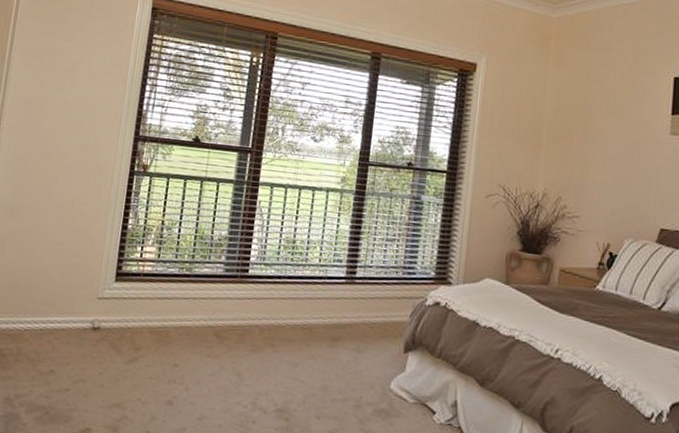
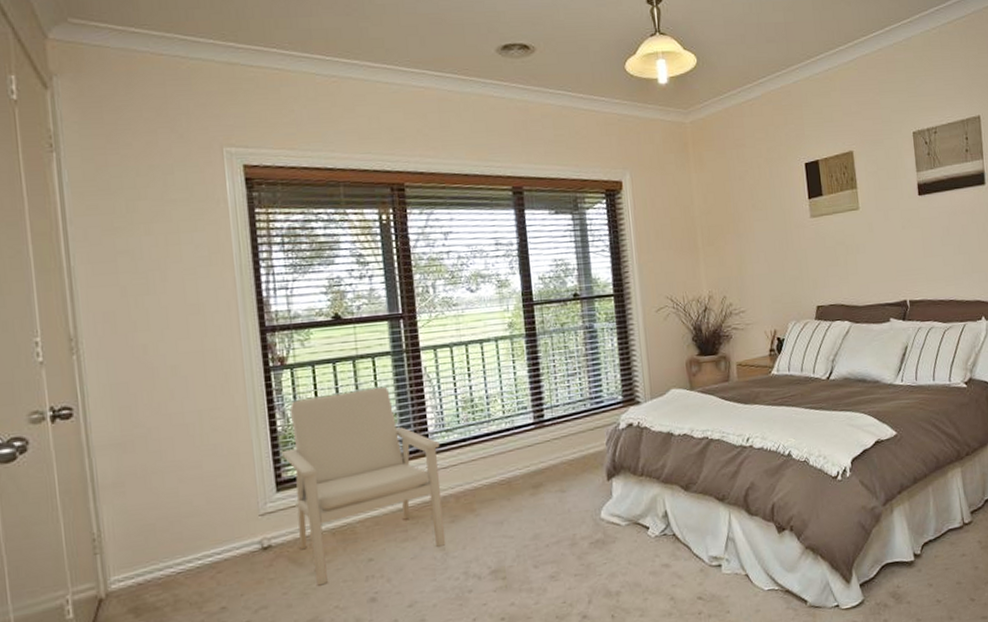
armchair: none [121,205,257,376] -> present [282,386,446,586]

